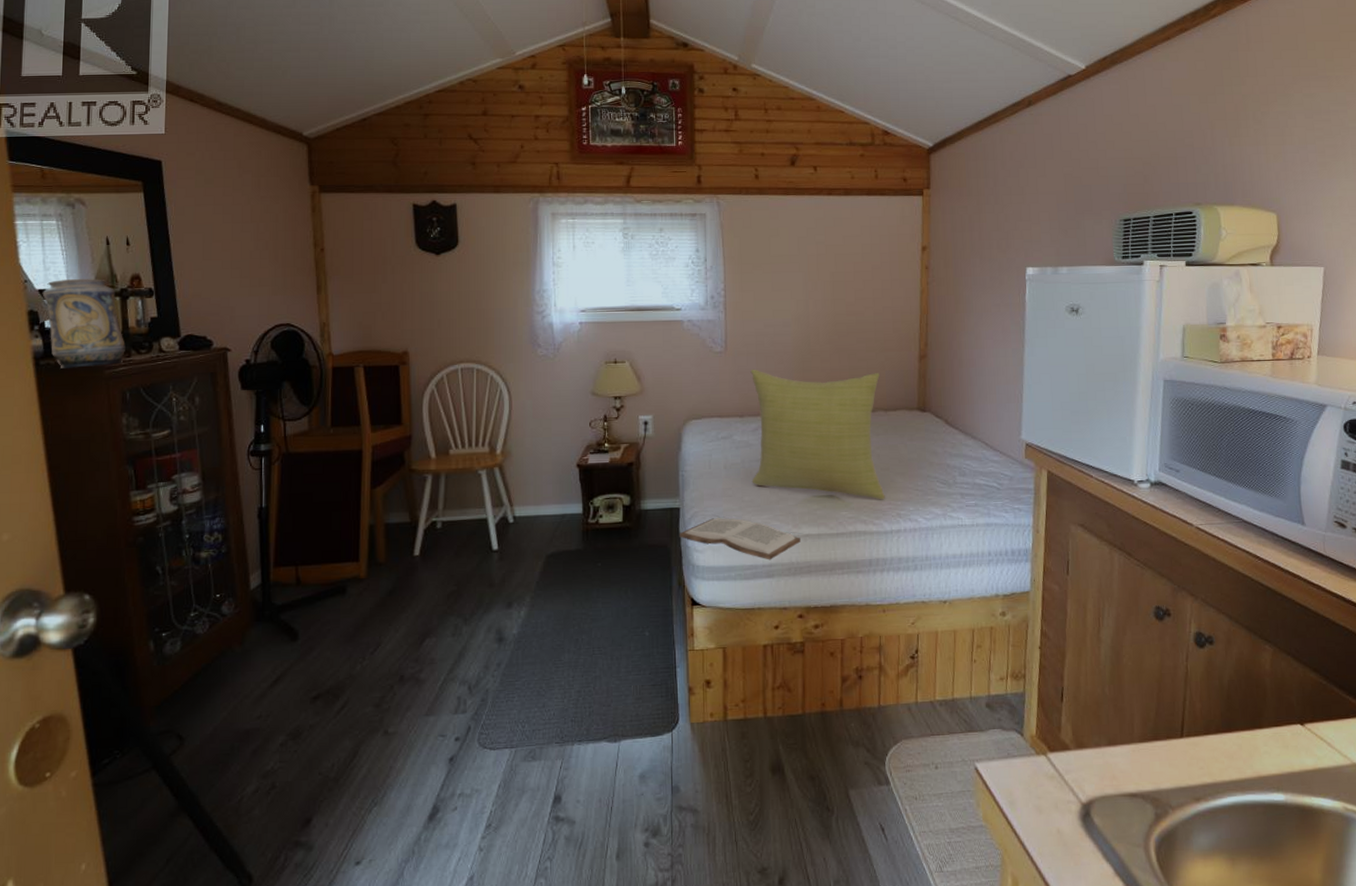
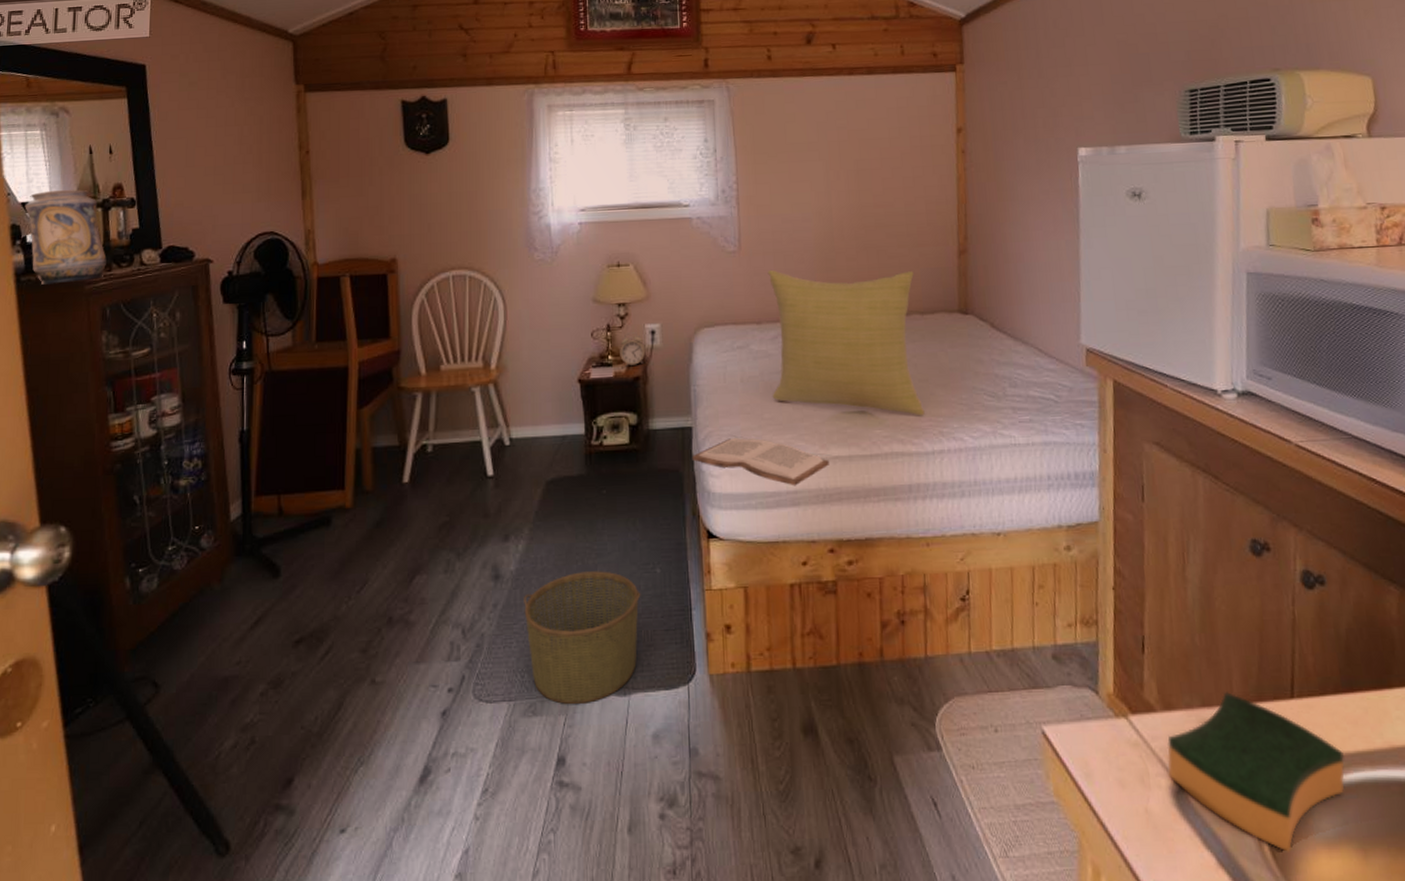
basket: none [525,634,631,751] -> present [524,571,641,705]
alarm clock: none [615,423,639,454] -> present [620,332,646,367]
sponge: none [1078,733,1221,862] -> present [1167,692,1344,852]

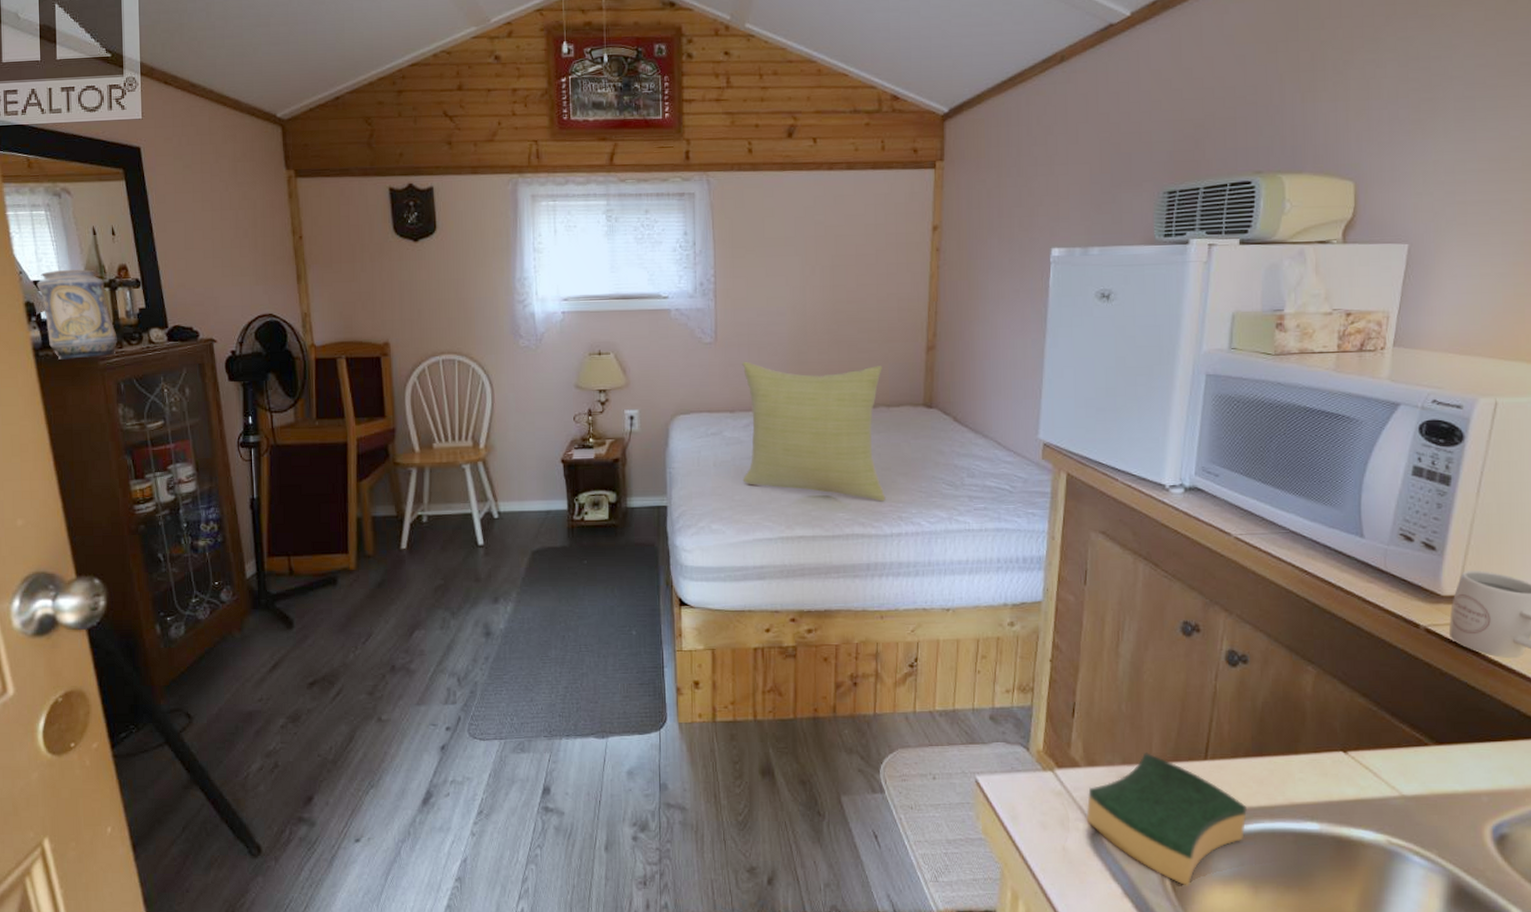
basket: present [524,571,641,705] -> none [512,631,618,745]
alarm clock: present [620,332,646,367] -> none [600,417,625,449]
book: present [692,437,829,486] -> none [666,516,794,562]

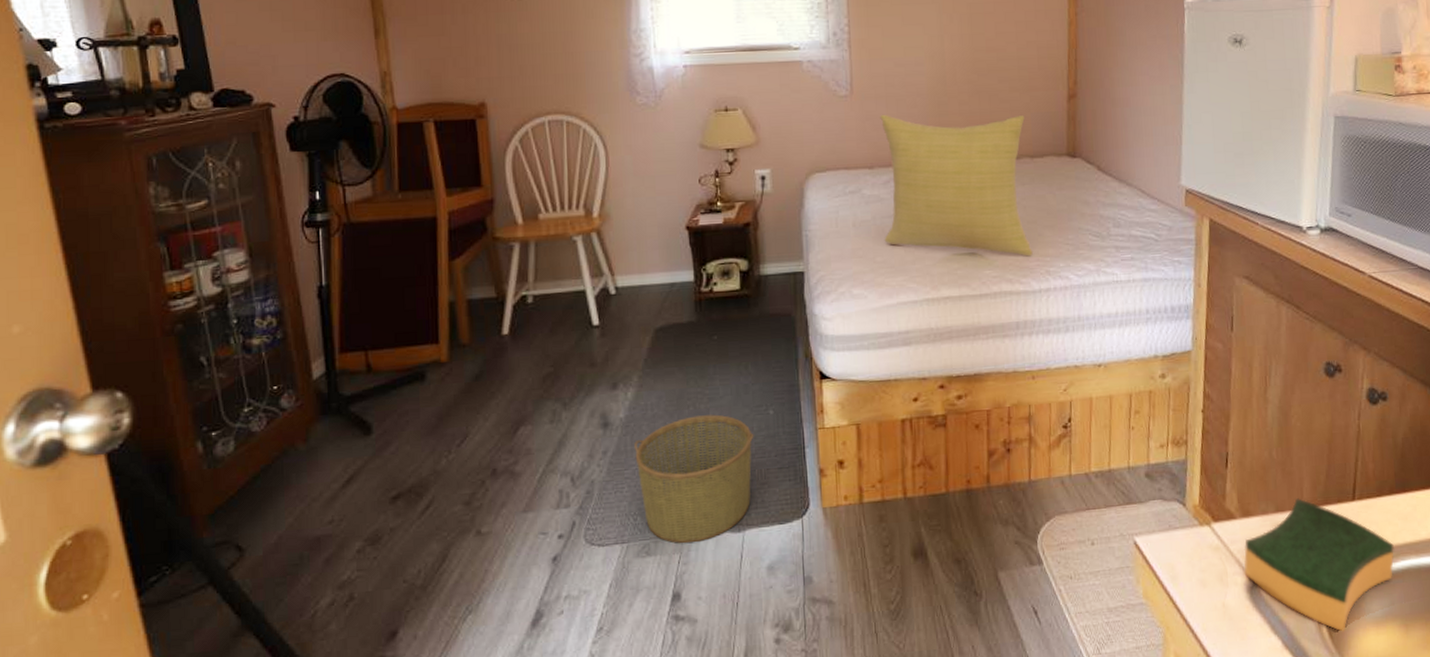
decorative vase: present [36,269,117,361] -> none [42,25,148,133]
basket: none [512,631,618,745] -> present [634,414,754,544]

